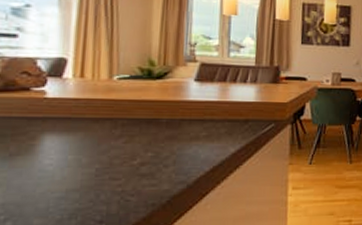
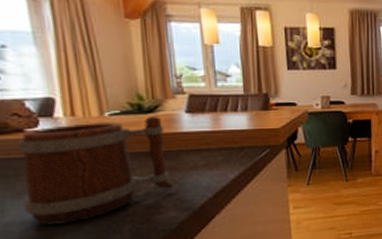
mug: none [13,82,171,191] -> present [17,116,172,226]

